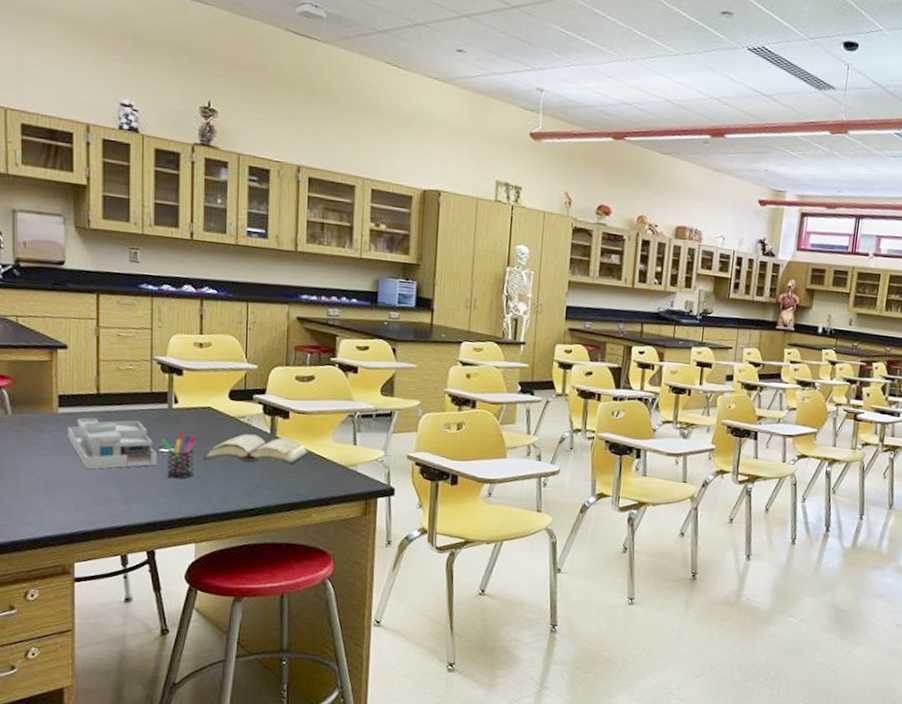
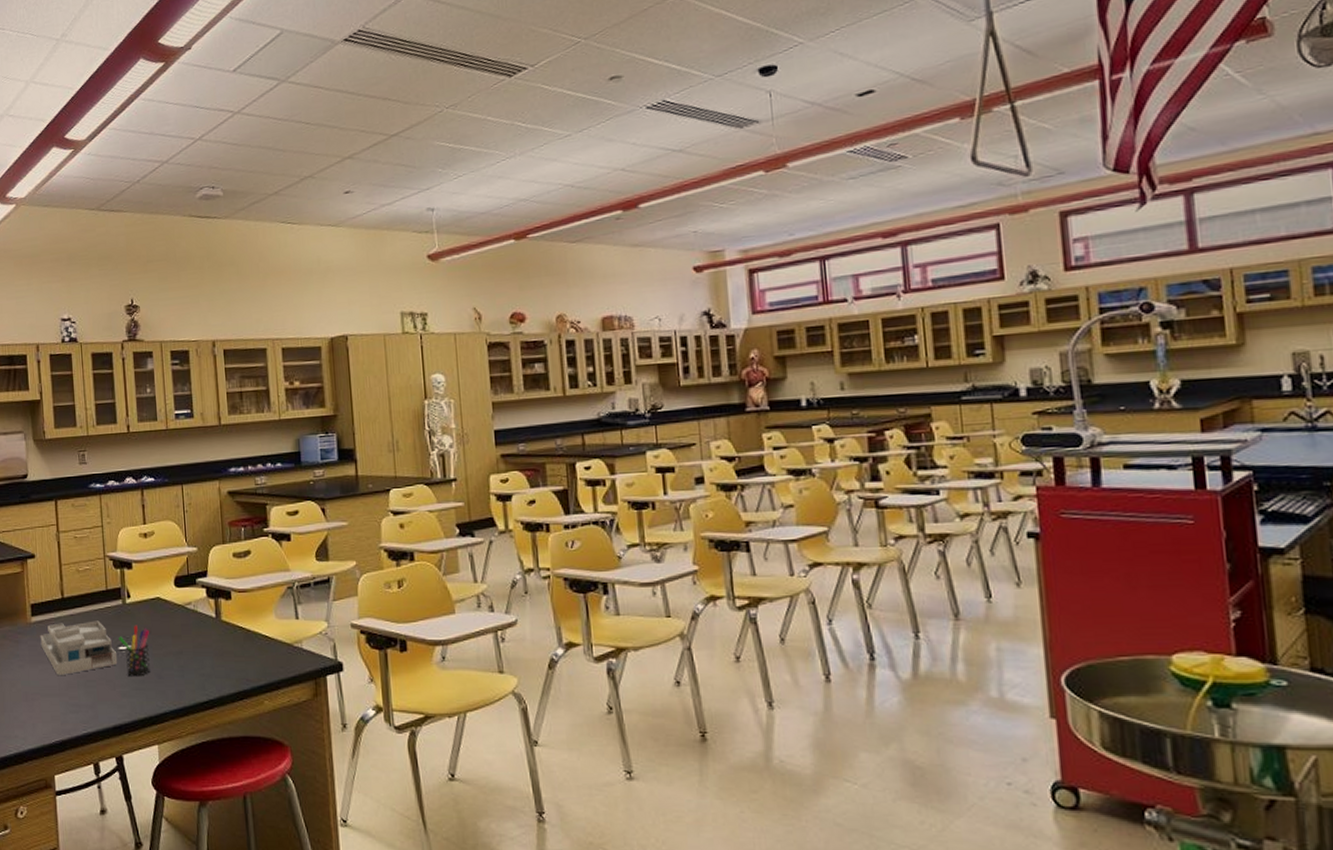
diary: present [204,433,308,464] -> none [157,620,253,653]

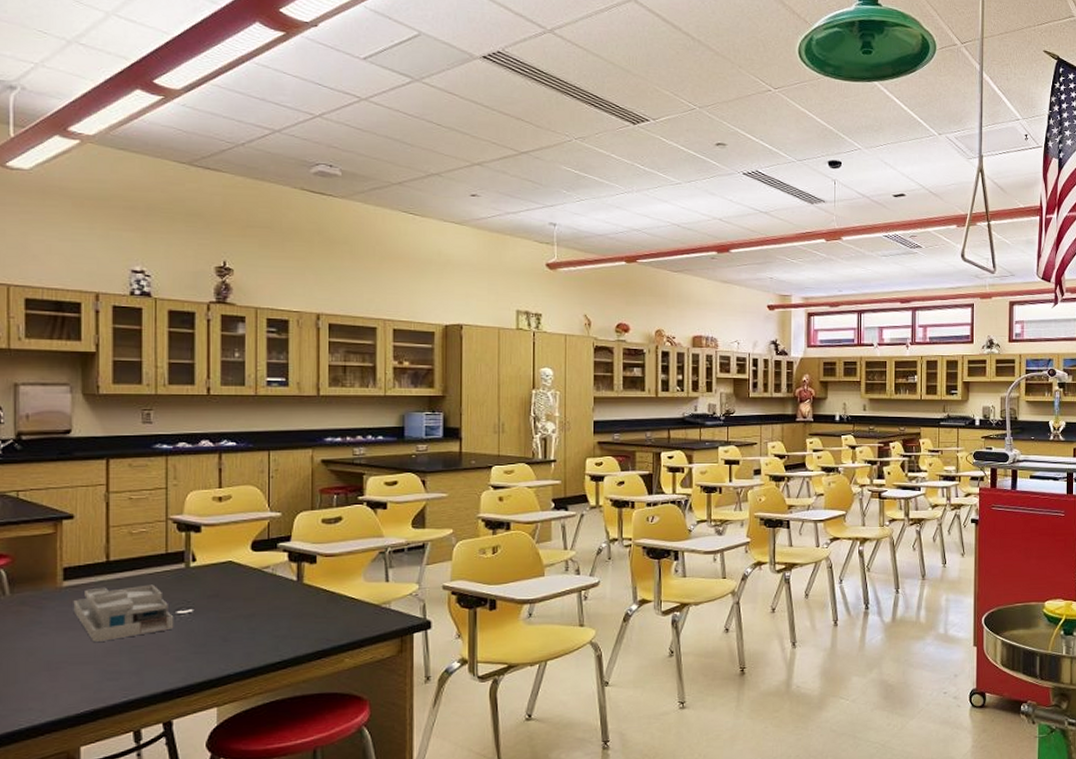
pen holder: present [119,625,150,677] -> none [178,588,218,641]

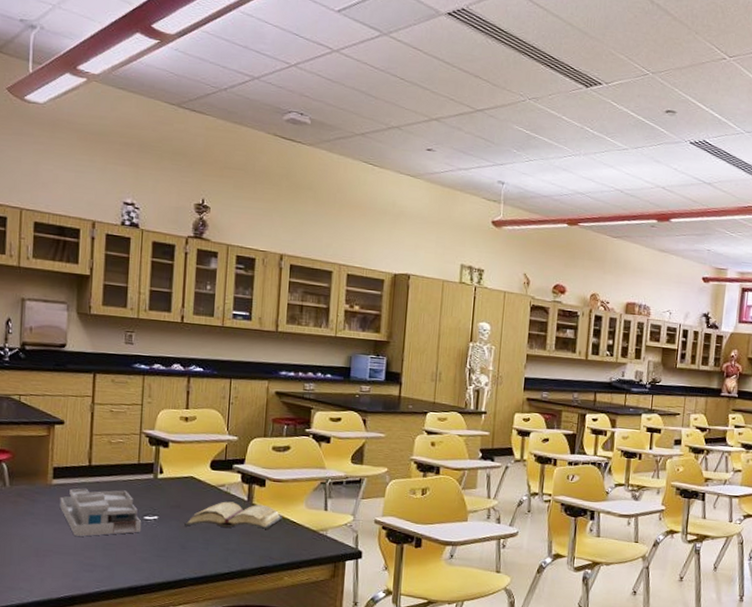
diary: none [225,583,338,616] -> present [184,501,282,529]

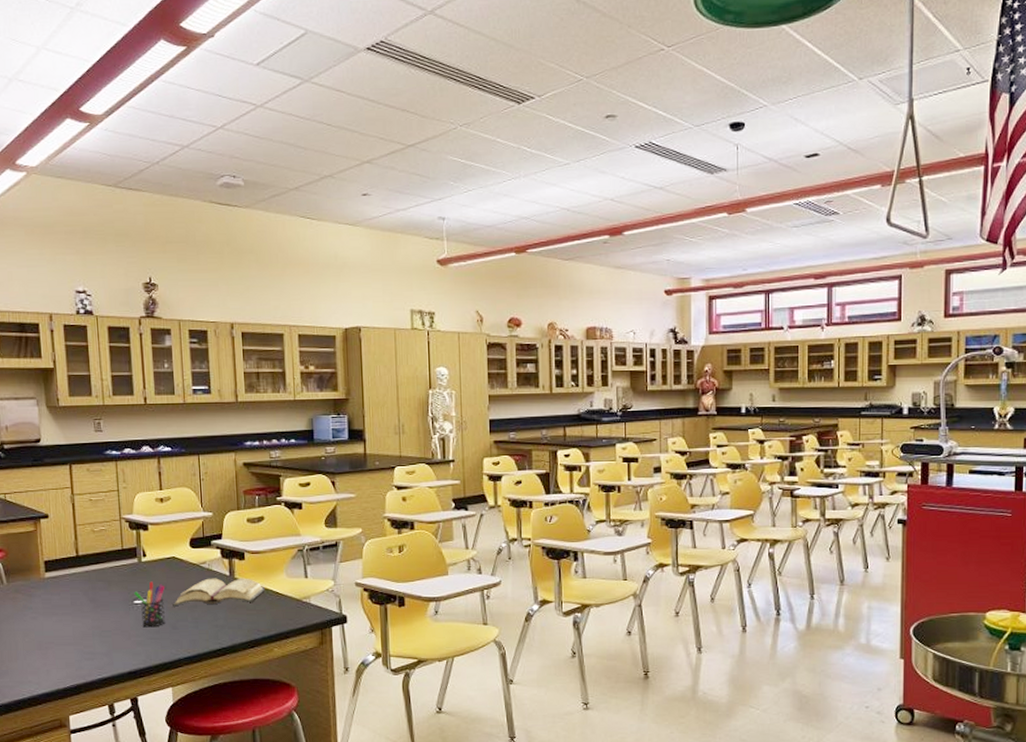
desk organizer: present [59,488,142,537] -> none [54,577,133,627]
pen holder: none [145,498,179,545] -> present [134,581,166,628]

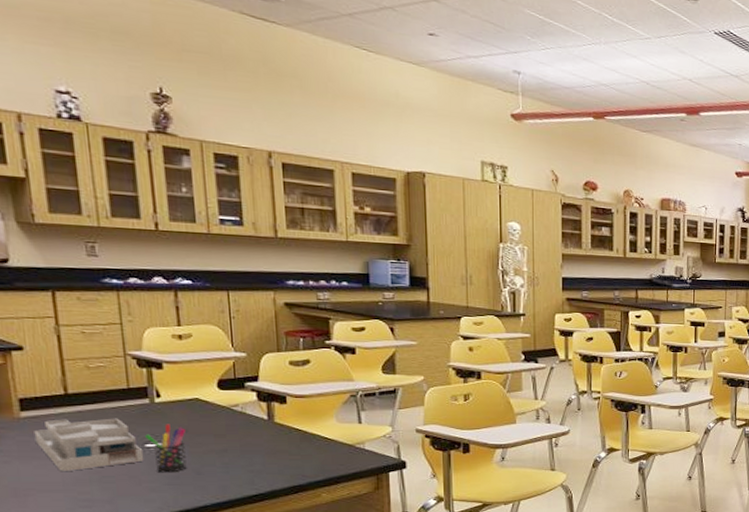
desk organizer: none [54,577,133,627] -> present [34,418,144,472]
diary: present [172,578,265,607] -> none [196,422,311,451]

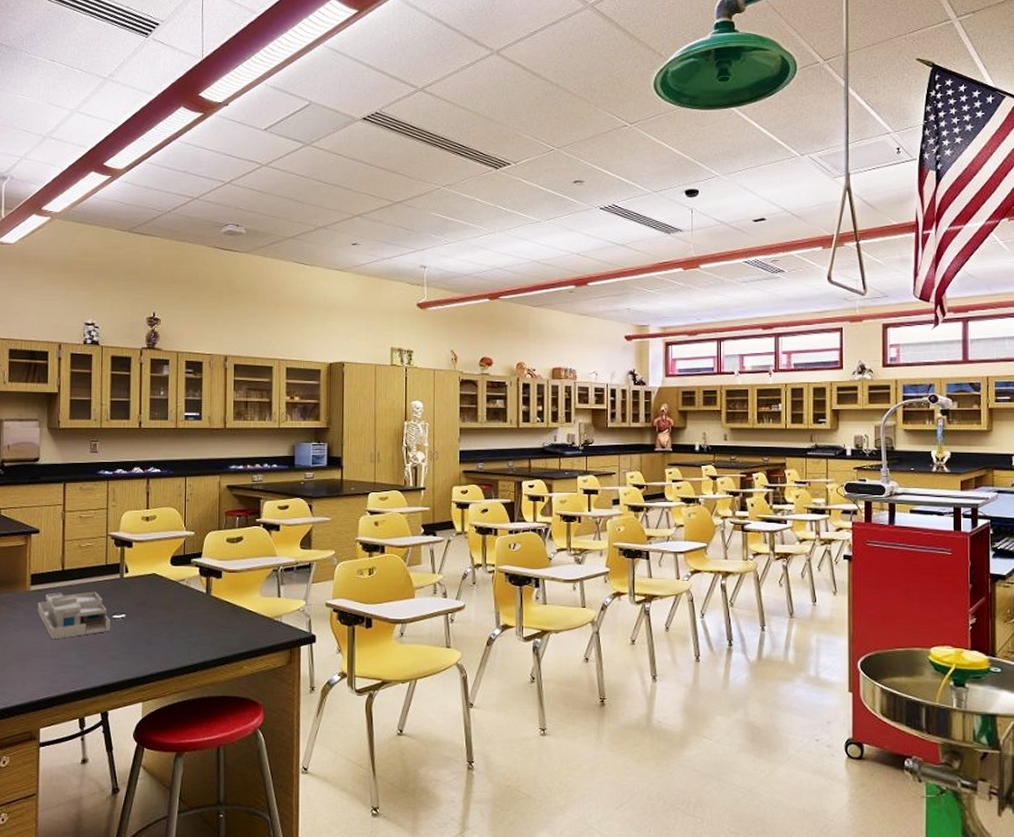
pen holder: present [145,424,187,473] -> none [114,597,144,642]

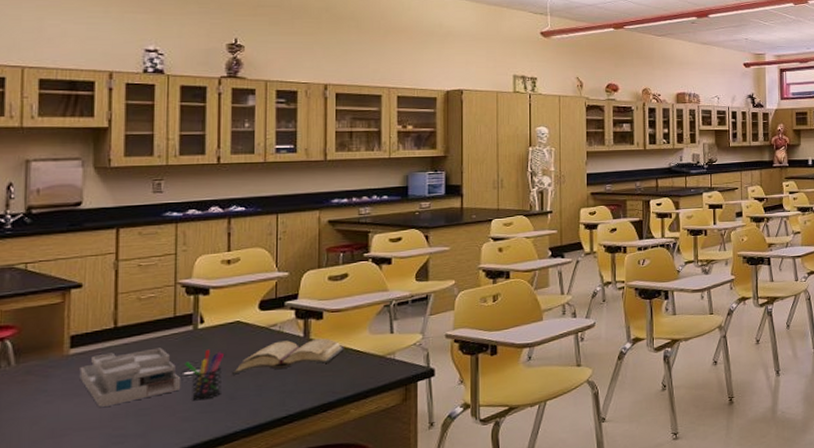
pen holder: none [114,597,144,642] -> present [185,349,225,401]
diary: none [150,595,239,622] -> present [232,338,344,375]

